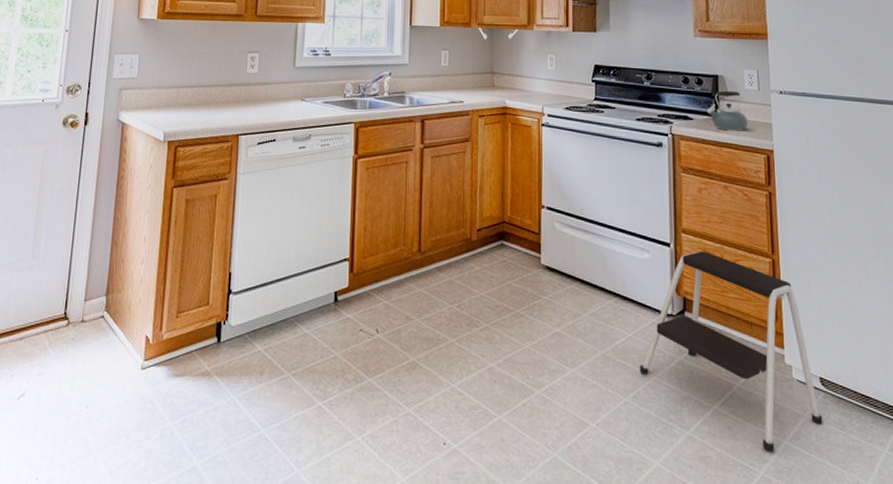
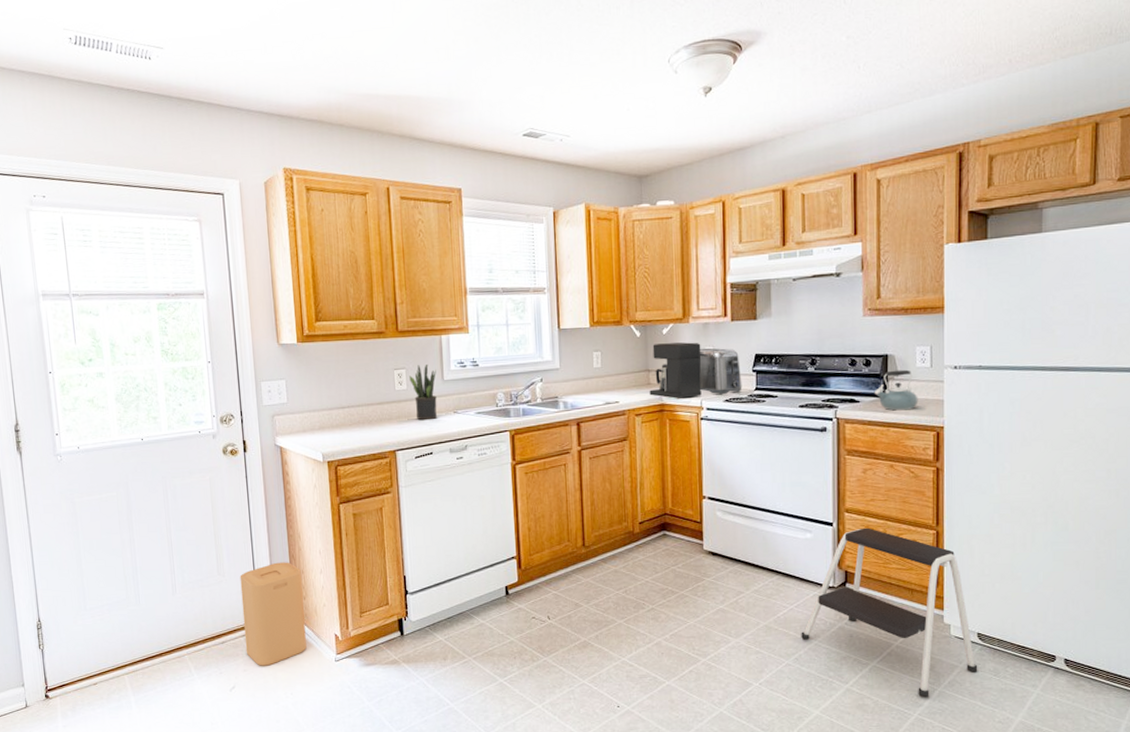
trash can: none [45,248,121,370] -> present [240,562,307,666]
potted plant: none [262,50,289,106] -> present [409,365,437,421]
coffee maker: none [493,47,544,103] -> present [649,342,702,399]
toaster: none [542,55,582,103] -> present [699,347,742,395]

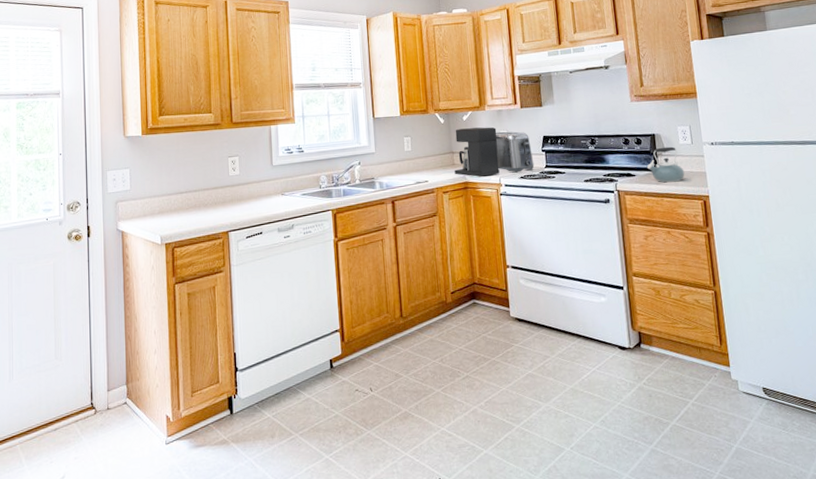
trash can: present [240,562,307,666] -> none [76,343,138,453]
potted plant: present [409,365,437,421] -> none [242,152,267,203]
step stool: present [801,527,978,698] -> none [605,290,768,456]

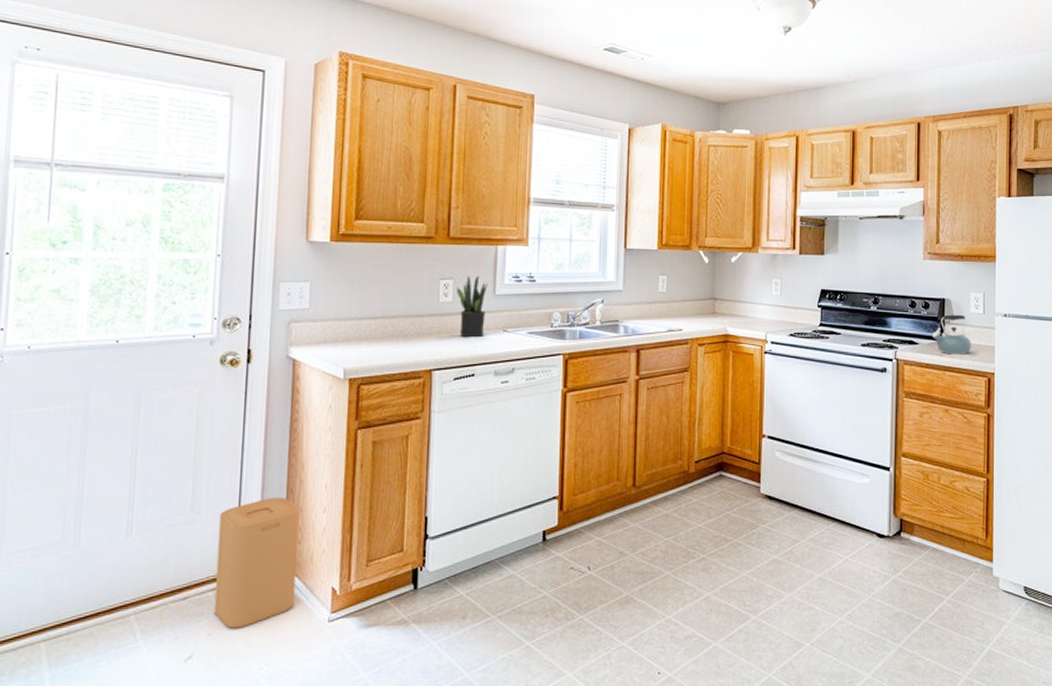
trash can: none [76,343,138,453] -> present [213,497,299,629]
potted plant: none [242,152,267,203] -> present [457,276,488,338]
coffee maker: present [454,127,500,177] -> none [714,272,769,330]
toaster: present [495,131,535,173] -> none [766,279,807,329]

